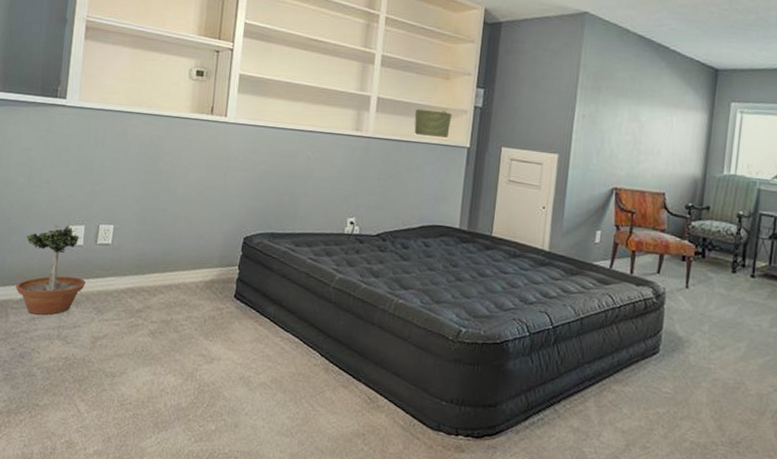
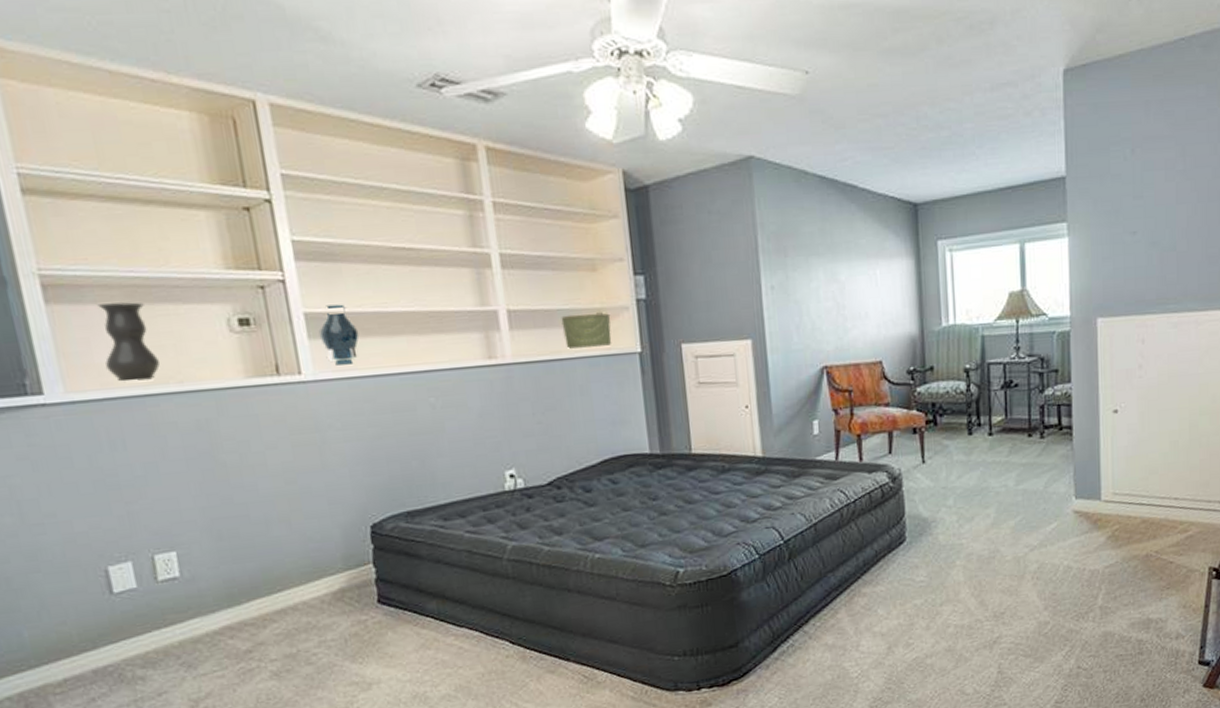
potted tree: present [16,221,86,315] -> none [45,561,158,695]
vase: none [108,45,142,102] -> present [97,302,160,382]
vase: none [246,71,272,116] -> present [320,304,359,365]

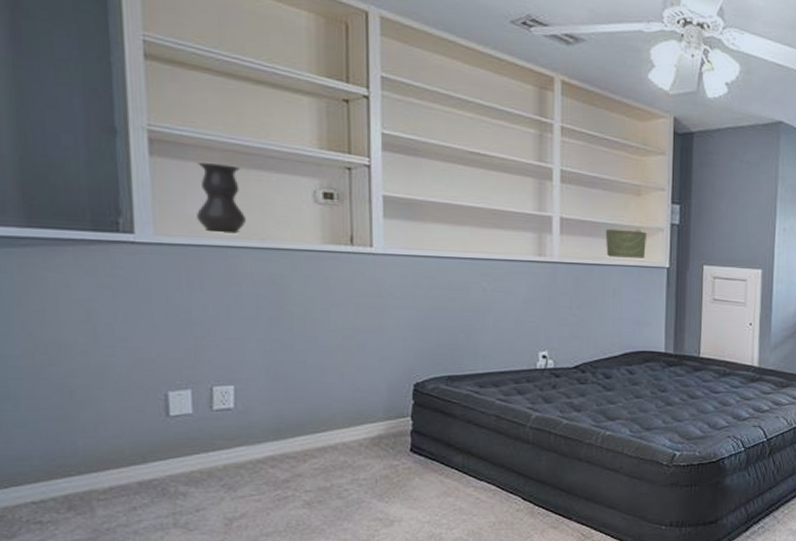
vase: present [320,304,359,365] -> none [395,192,429,244]

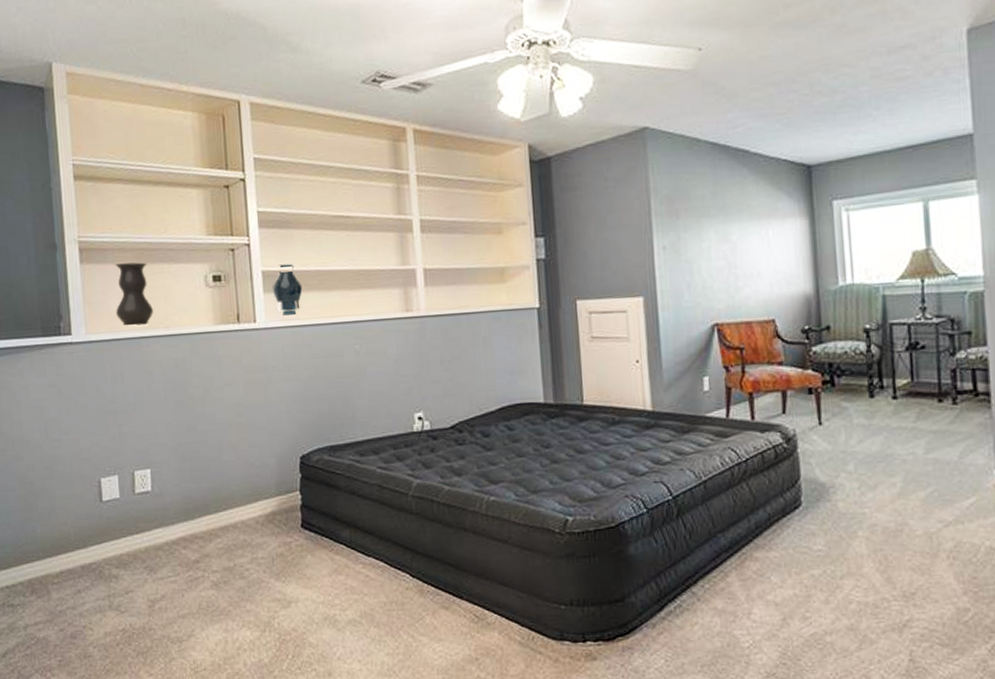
vase: none [395,192,429,244] -> present [273,264,303,315]
basket: present [605,229,648,258] -> none [469,271,513,304]

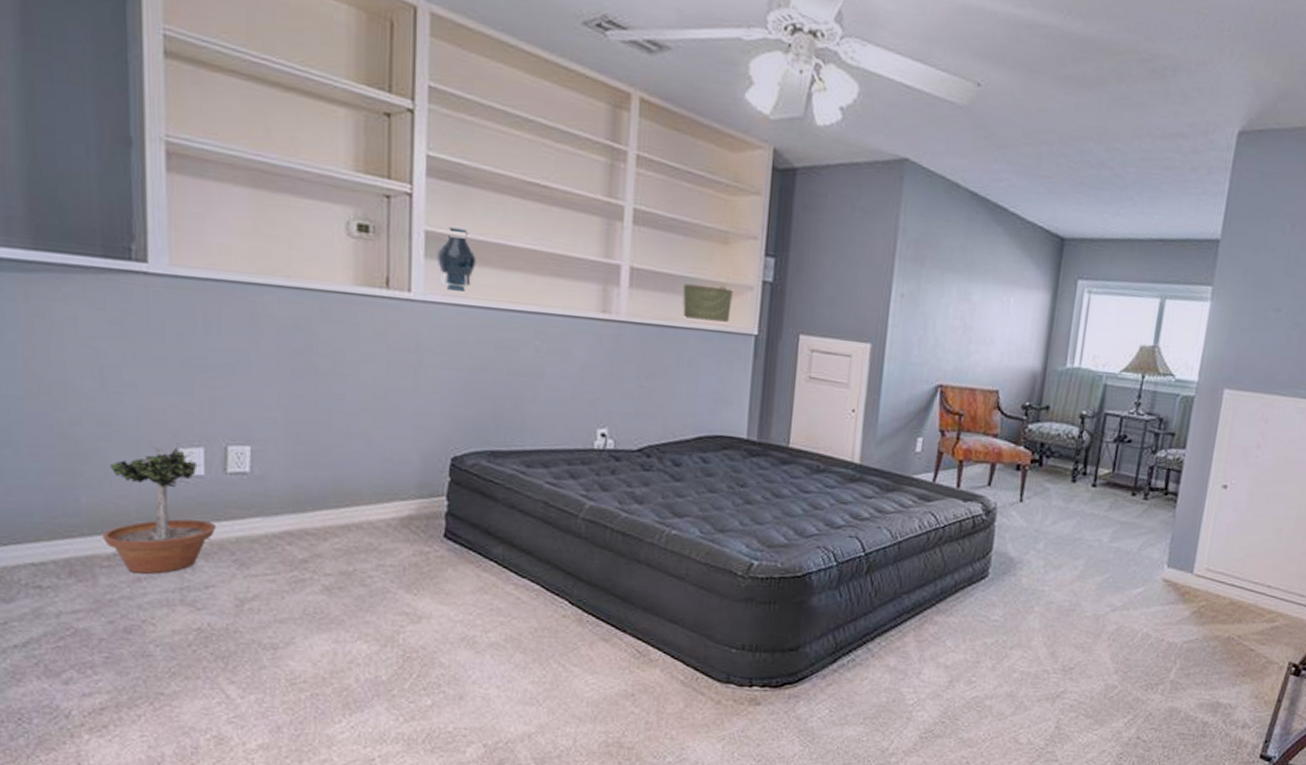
potted tree: none [52,474,130,586] -> present [103,443,216,574]
vase: present [115,262,153,326] -> none [216,182,270,268]
basket: none [469,271,513,304] -> present [683,284,734,322]

